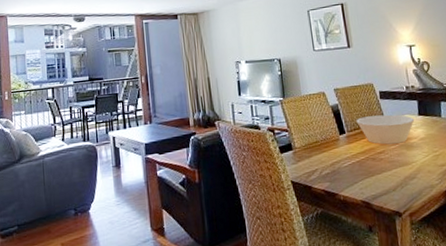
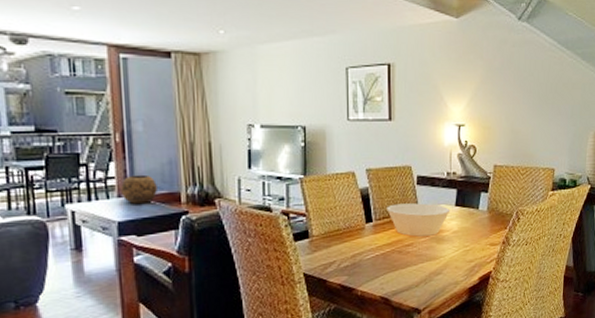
decorative bowl: none [146,105,172,130] -> present [121,174,157,205]

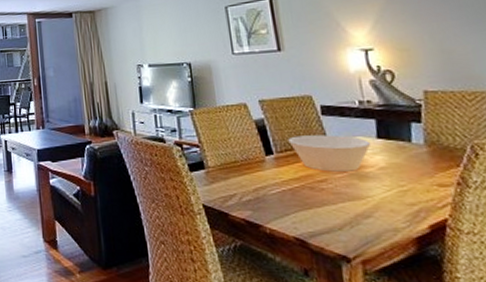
decorative bowl: present [121,174,157,205] -> none [39,110,66,136]

